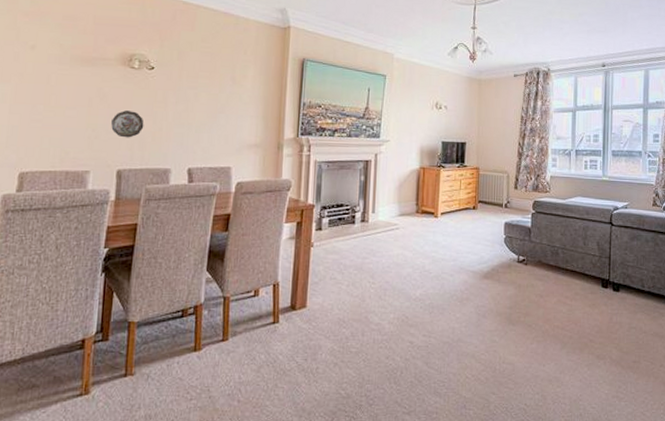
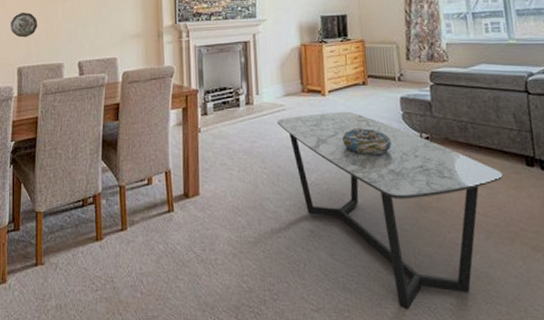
coffee table: none [390,233,582,411] -> present [277,111,503,310]
decorative bowl: none [449,249,492,274] -> present [342,128,392,155]

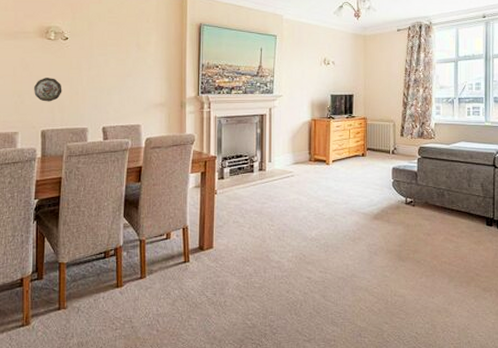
coffee table: present [277,111,503,310] -> none [286,178,467,338]
decorative bowl: present [342,128,392,155] -> none [341,193,381,216]

